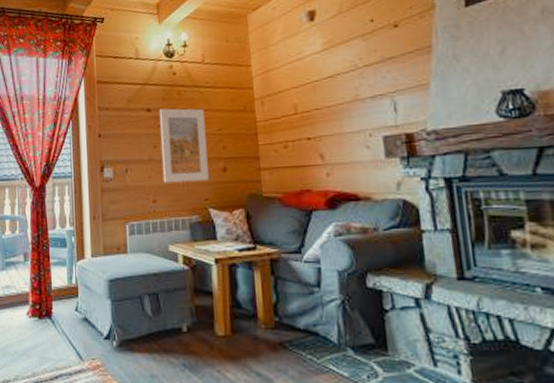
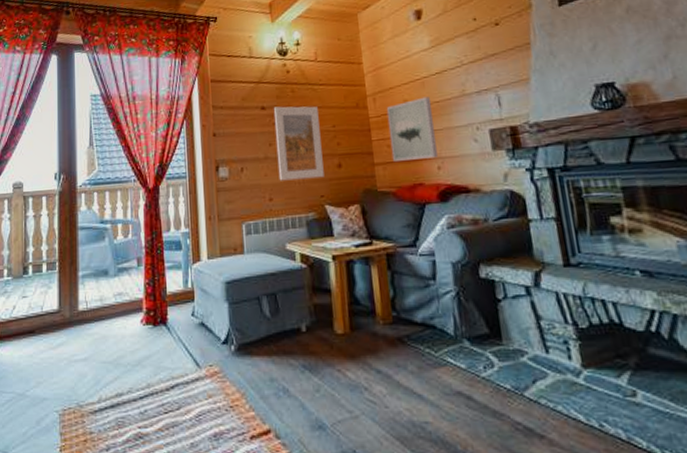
wall art: none [274,101,327,167] -> present [386,96,438,161]

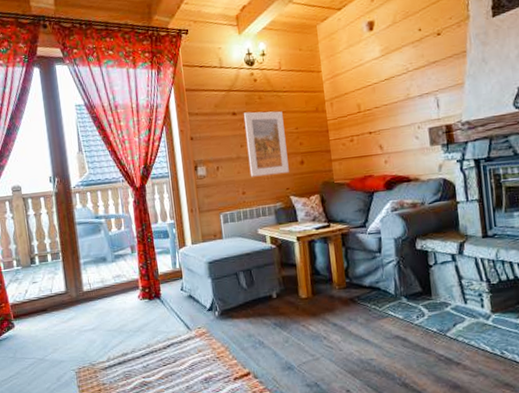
wall art: present [386,96,438,161] -> none [342,100,385,158]

